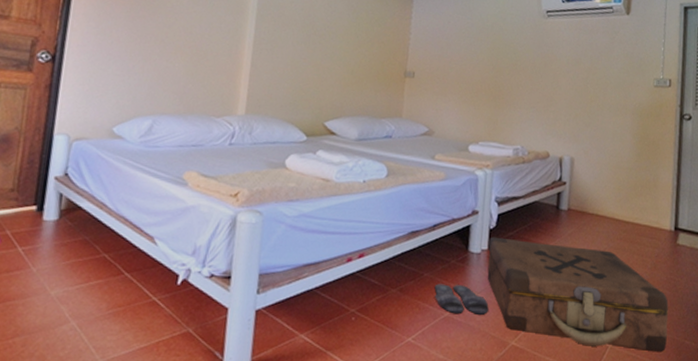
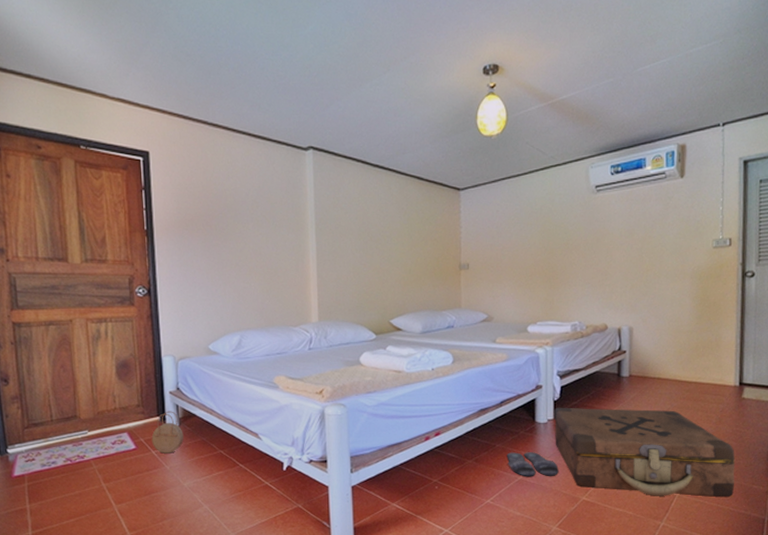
handbag: none [20,200,63,253] -> present [151,411,184,454]

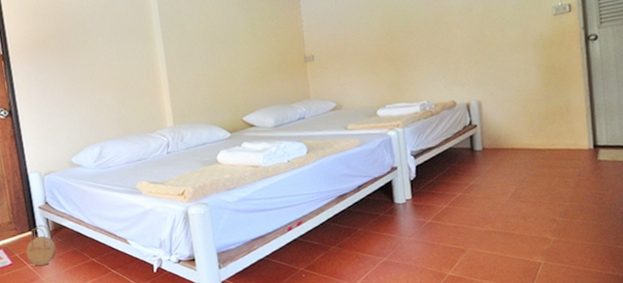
slippers: present [507,452,559,477] -> none [369,232,422,258]
suitcase: present [554,407,735,498] -> none [412,179,599,266]

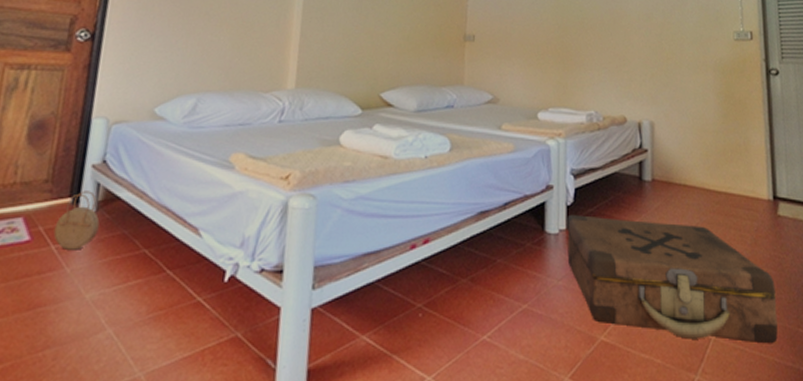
suitcase: none [412,179,599,266] -> present [567,214,778,344]

